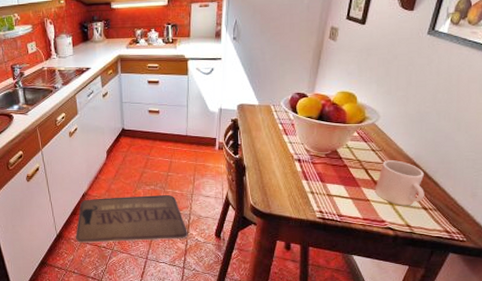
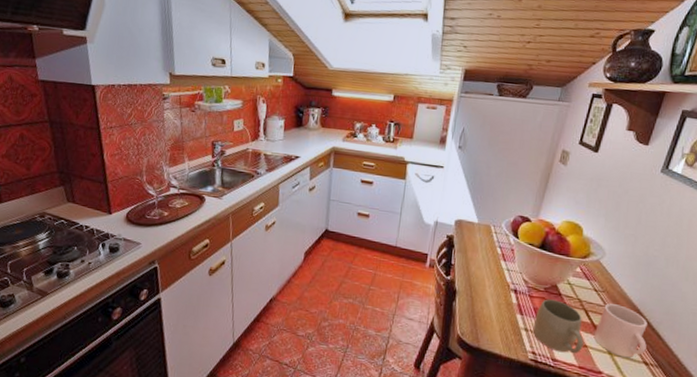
doormat: present [76,195,188,243] -> none [255,305,385,365]
mug: none [318,163,366,208] -> present [532,299,584,354]

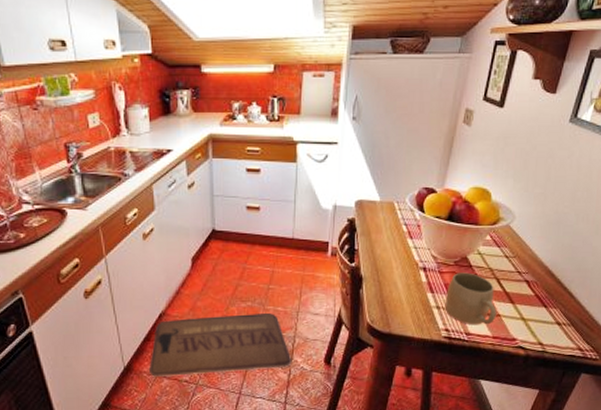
doormat: none [255,305,385,365] -> present [149,313,292,377]
cup: present [593,303,647,358] -> none [506,268,559,321]

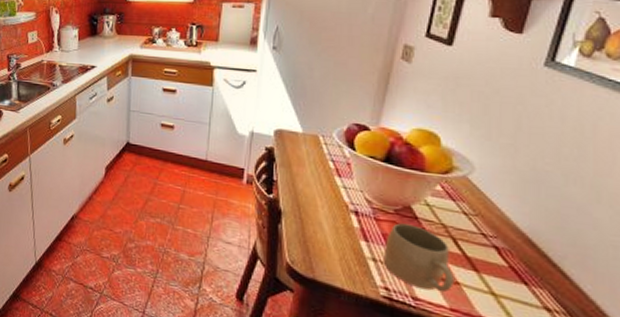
doormat: present [149,313,292,377] -> none [58,223,200,295]

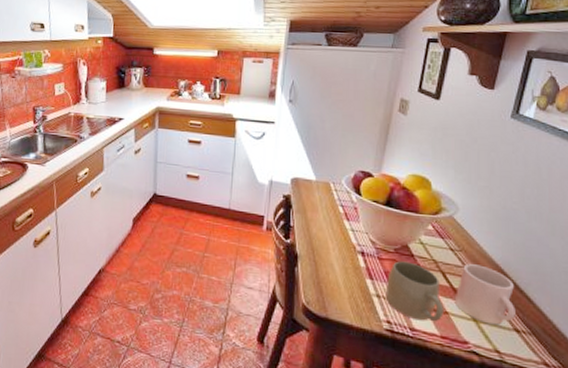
cup: none [467,230,546,302] -> present [454,264,516,325]

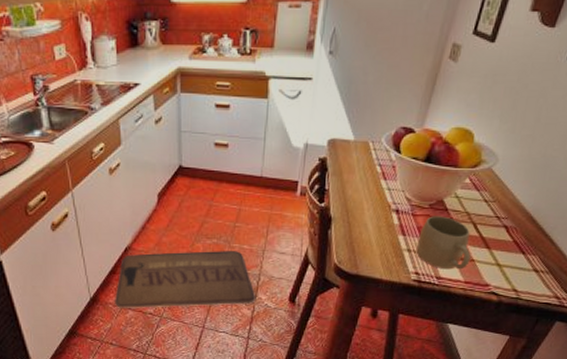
doormat: none [84,277,224,341] -> present [115,251,256,308]
cup: present [454,264,516,325] -> none [481,213,541,267]

